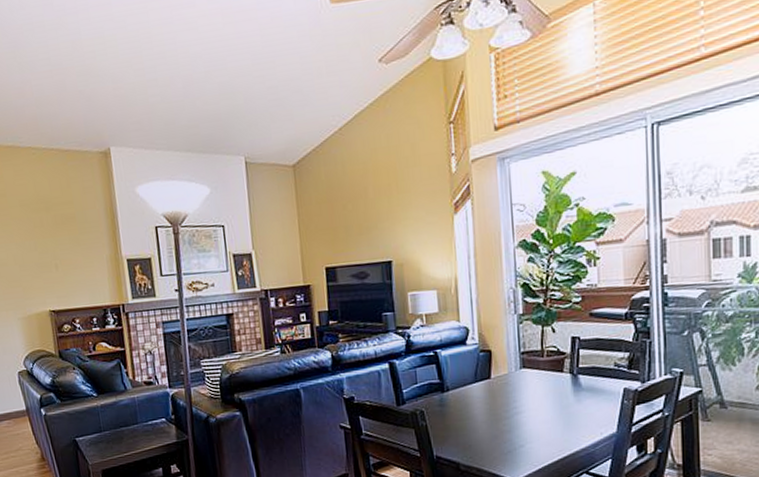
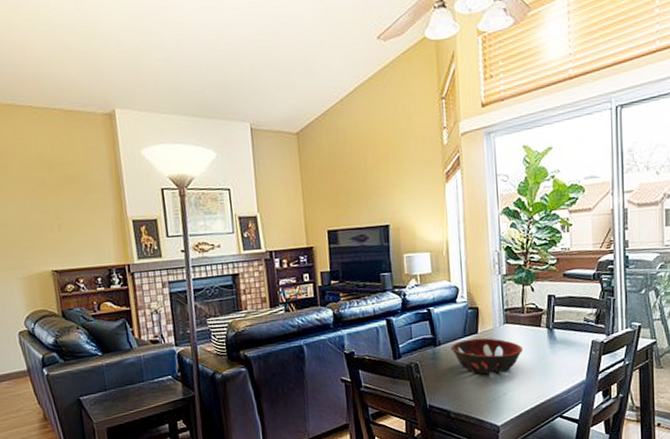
decorative bowl: none [460,383,543,424] -> present [450,338,524,375]

